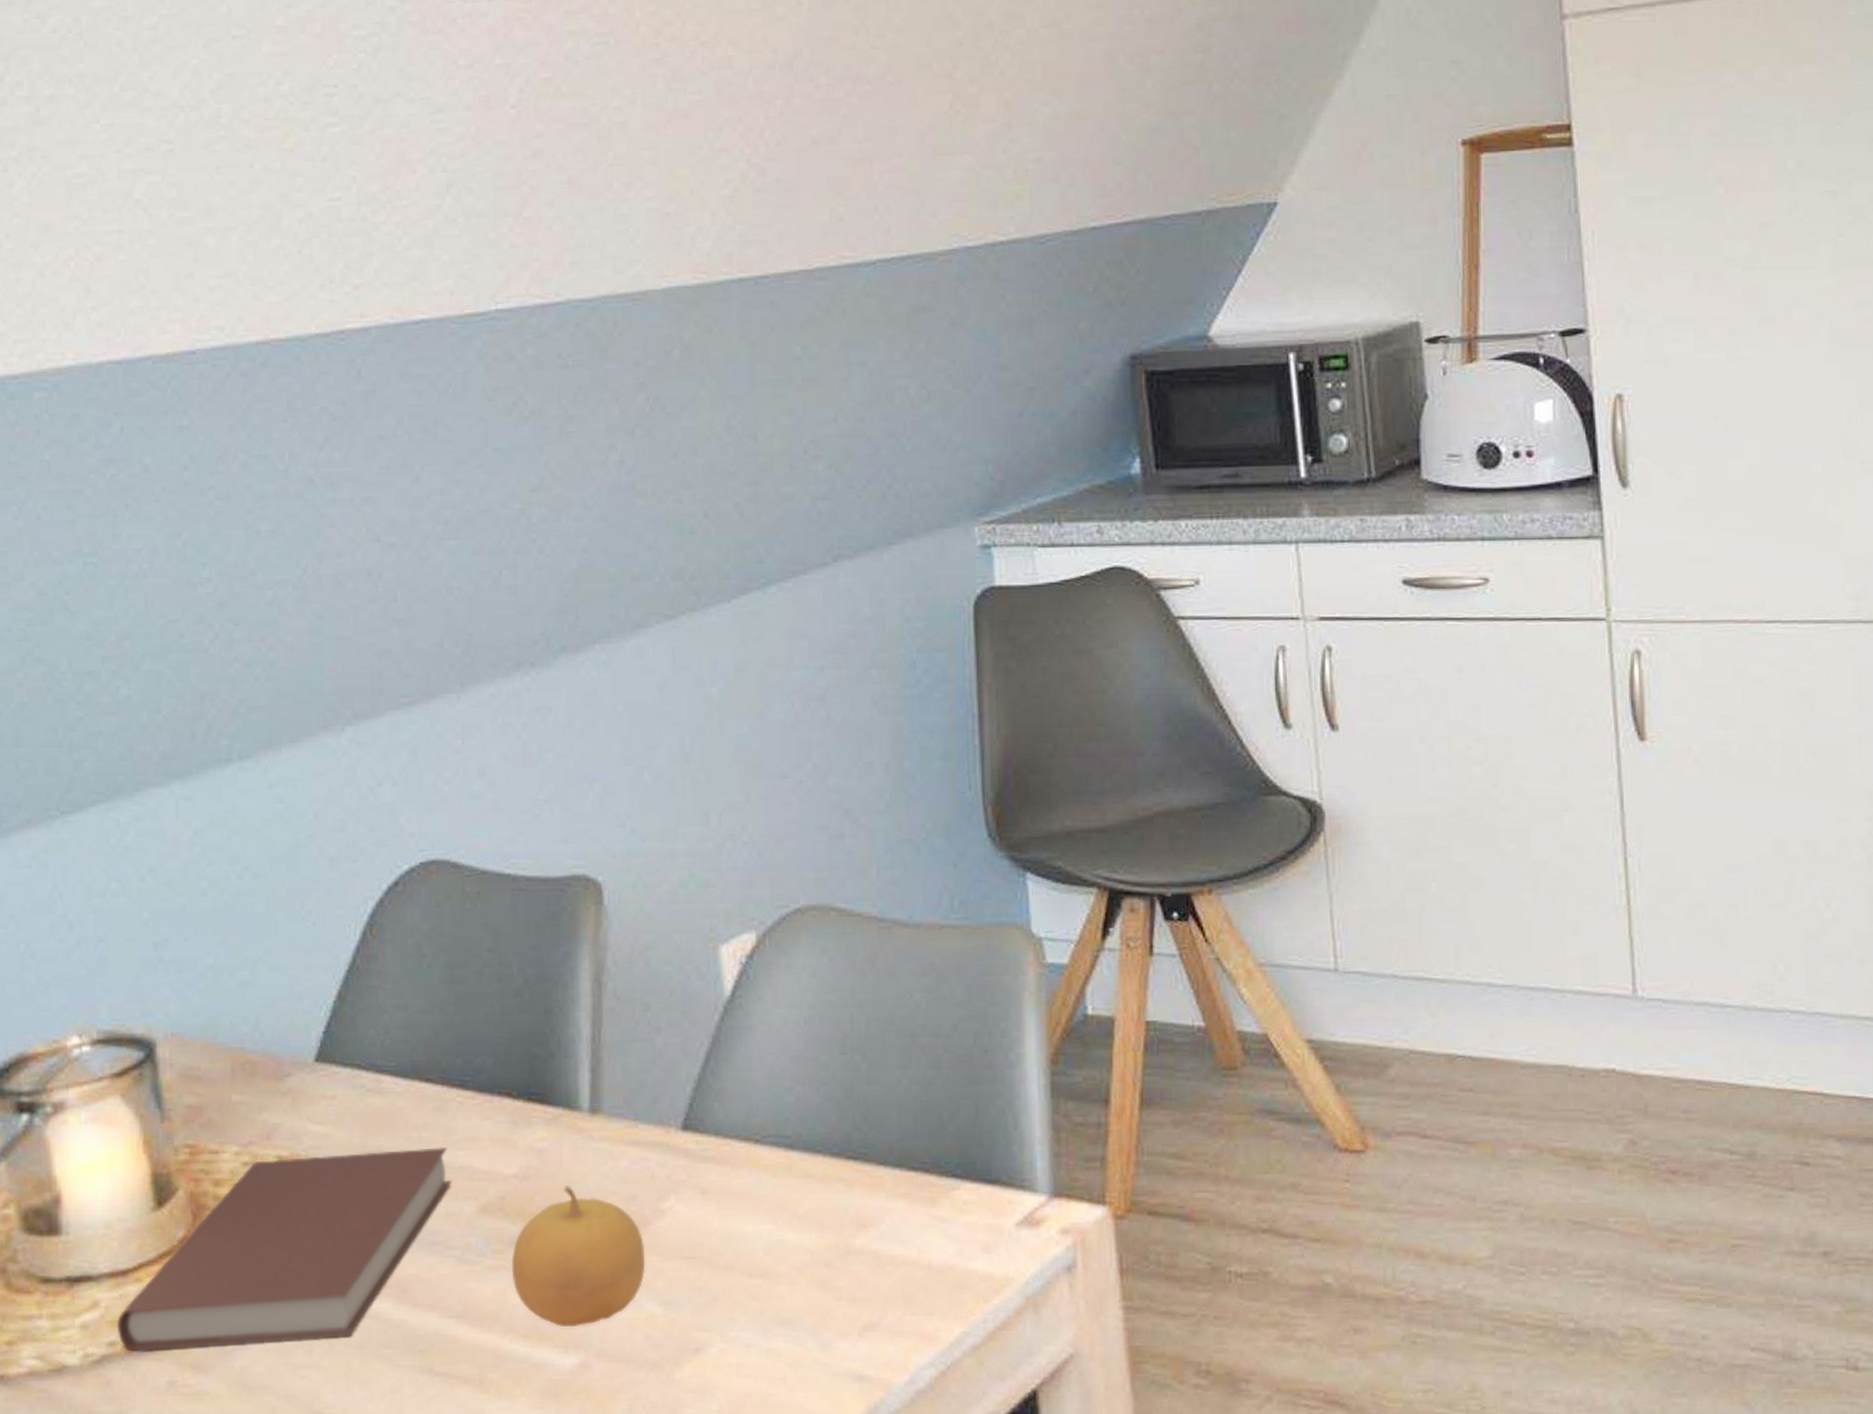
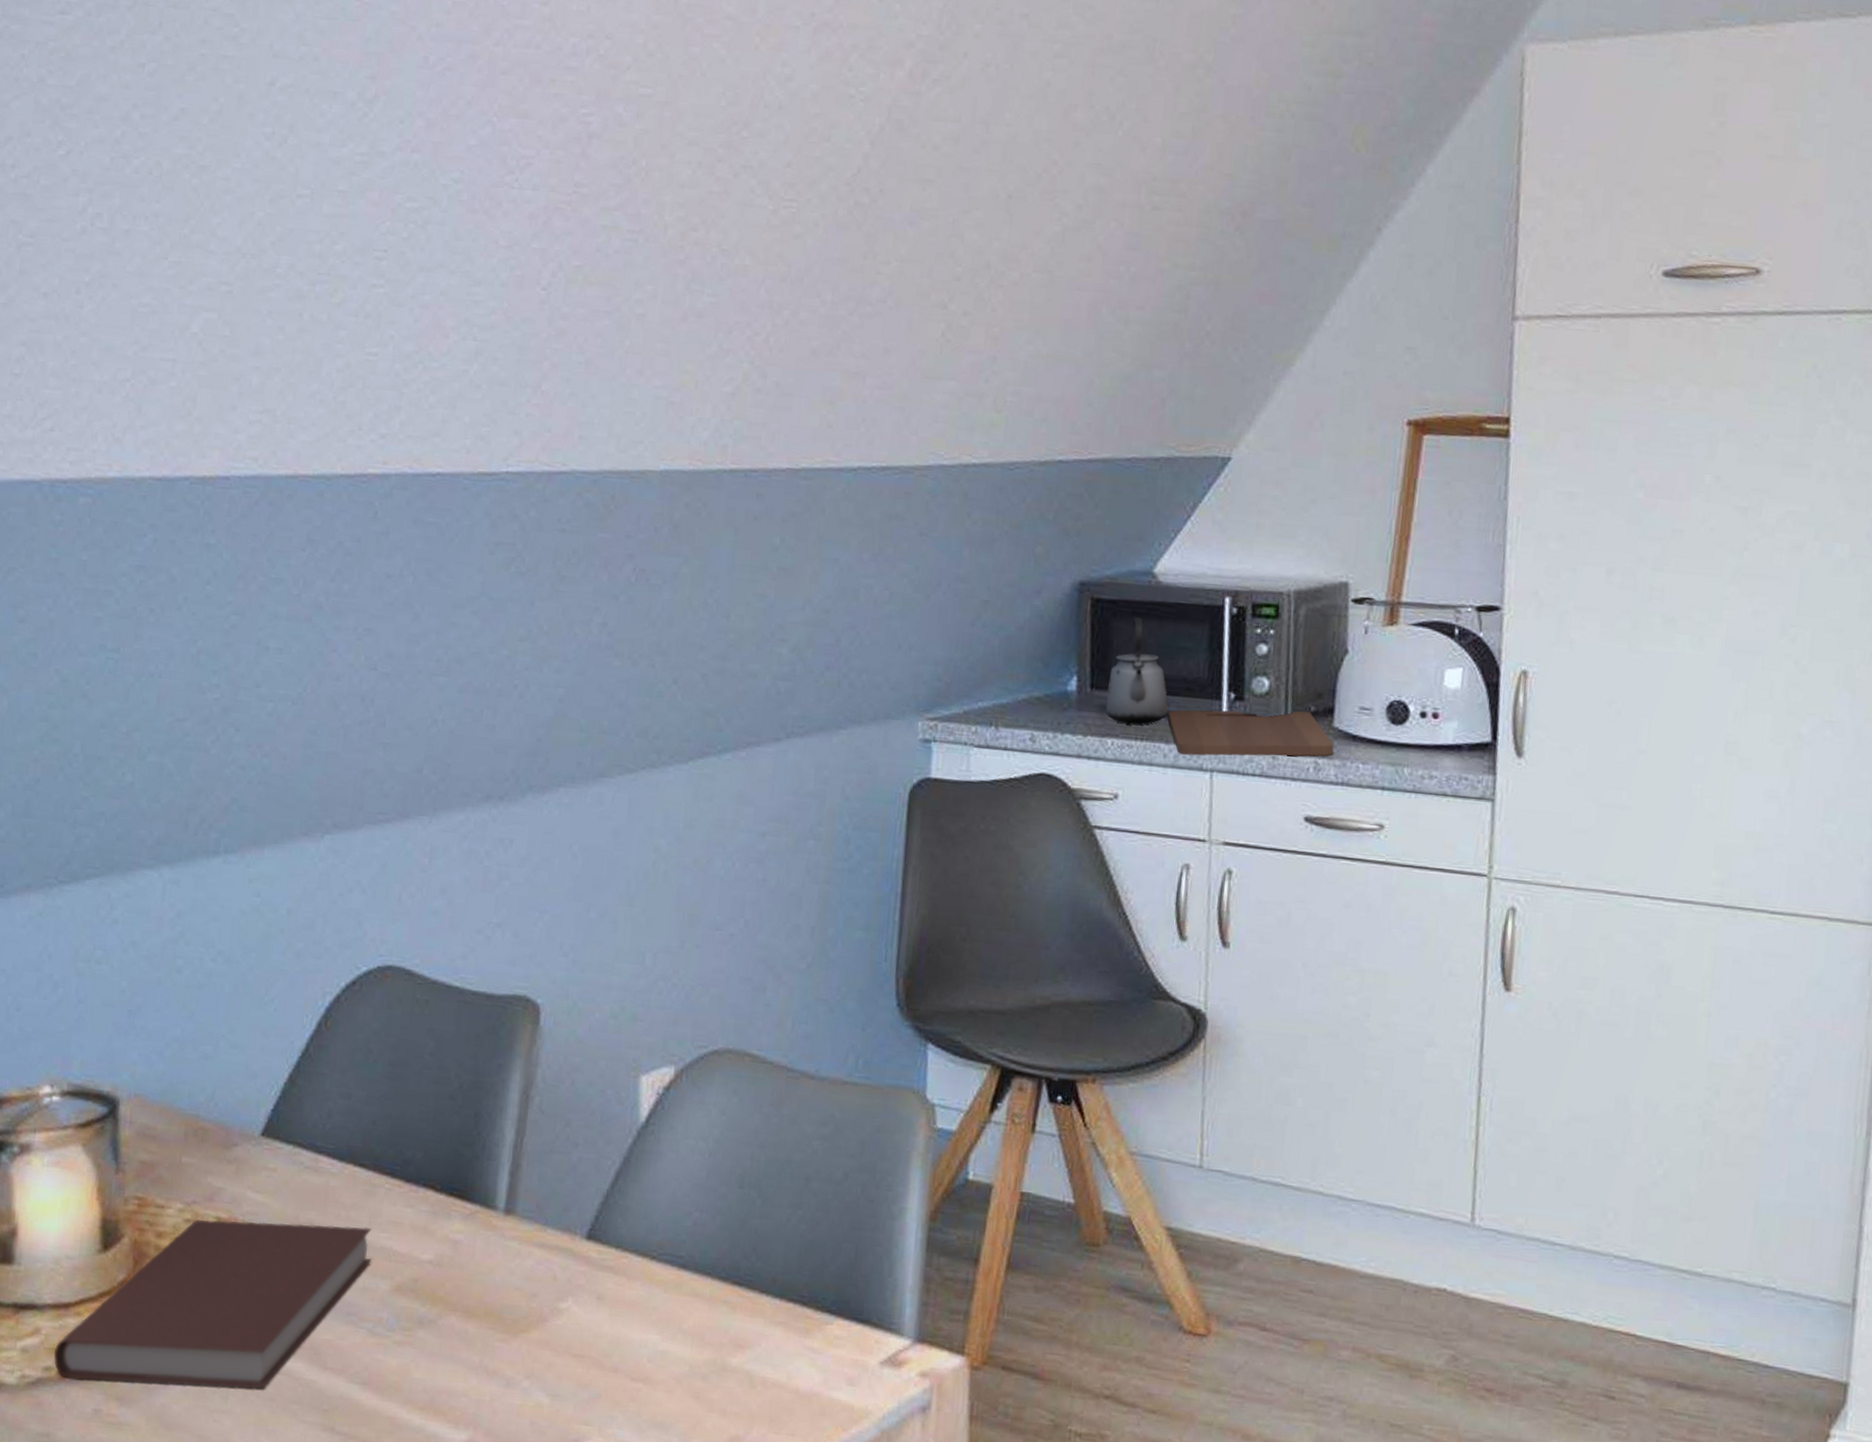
fruit: present [511,1184,646,1326] -> none [416,1275,540,1406]
kettle: none [1175,386,1243,502] -> present [1106,617,1168,725]
cutting board: none [1242,465,1425,528] -> present [1167,710,1334,757]

